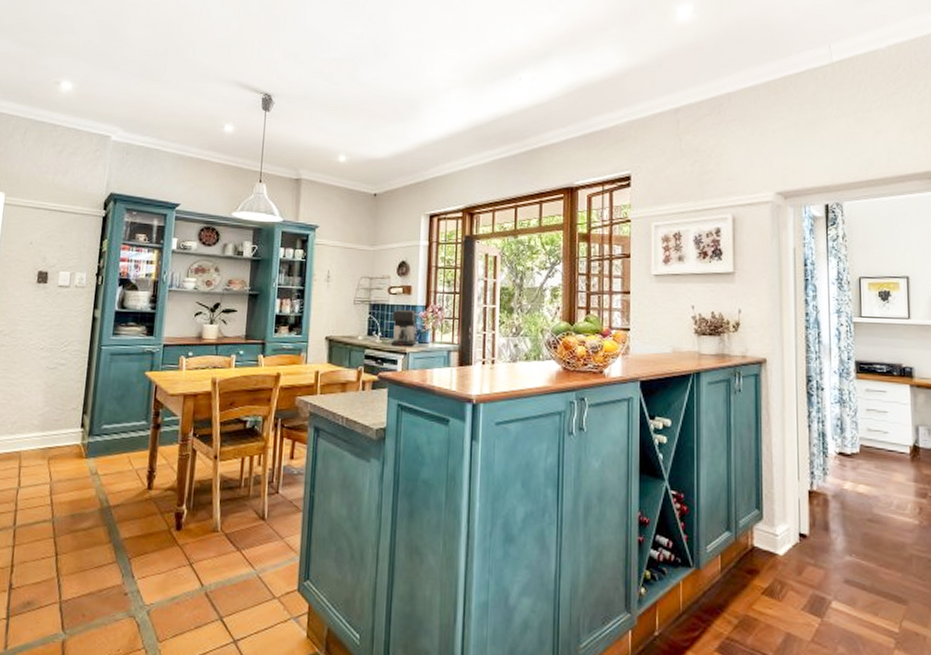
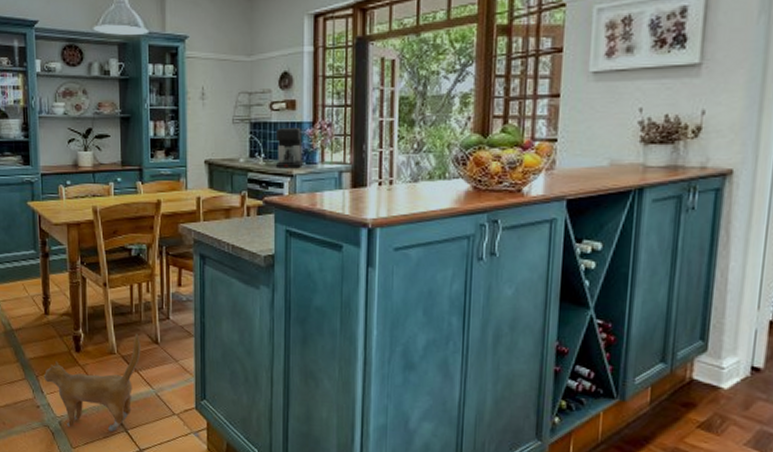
cat: none [136,509,247,620] -> present [43,334,141,432]

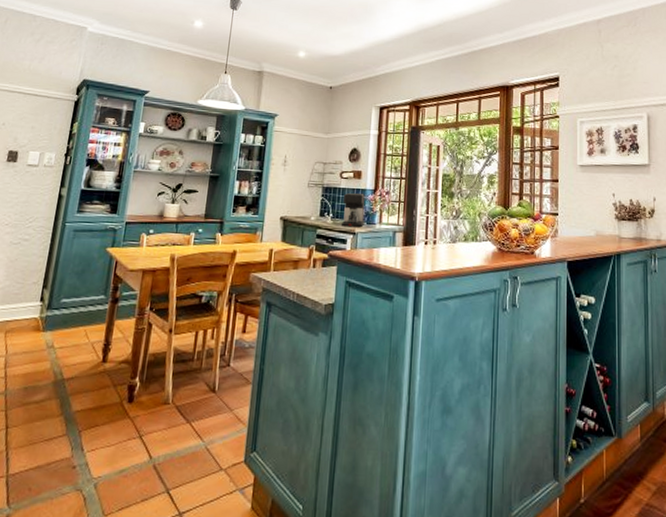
cat: present [43,334,141,432] -> none [87,382,198,493]

